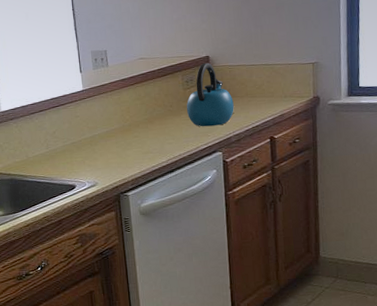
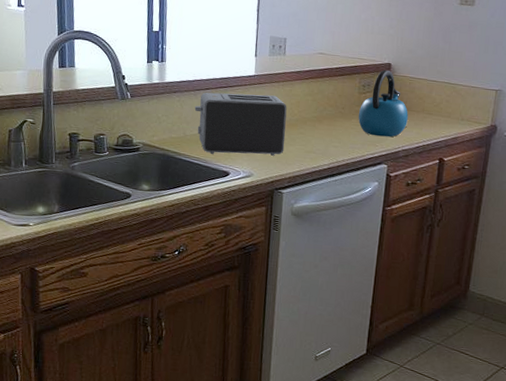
toaster: none [32,106,123,171] -> present [194,92,287,156]

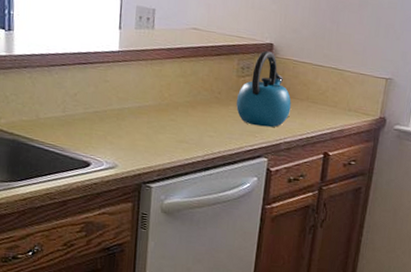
toaster: present [194,92,287,156] -> none [49,69,156,145]

